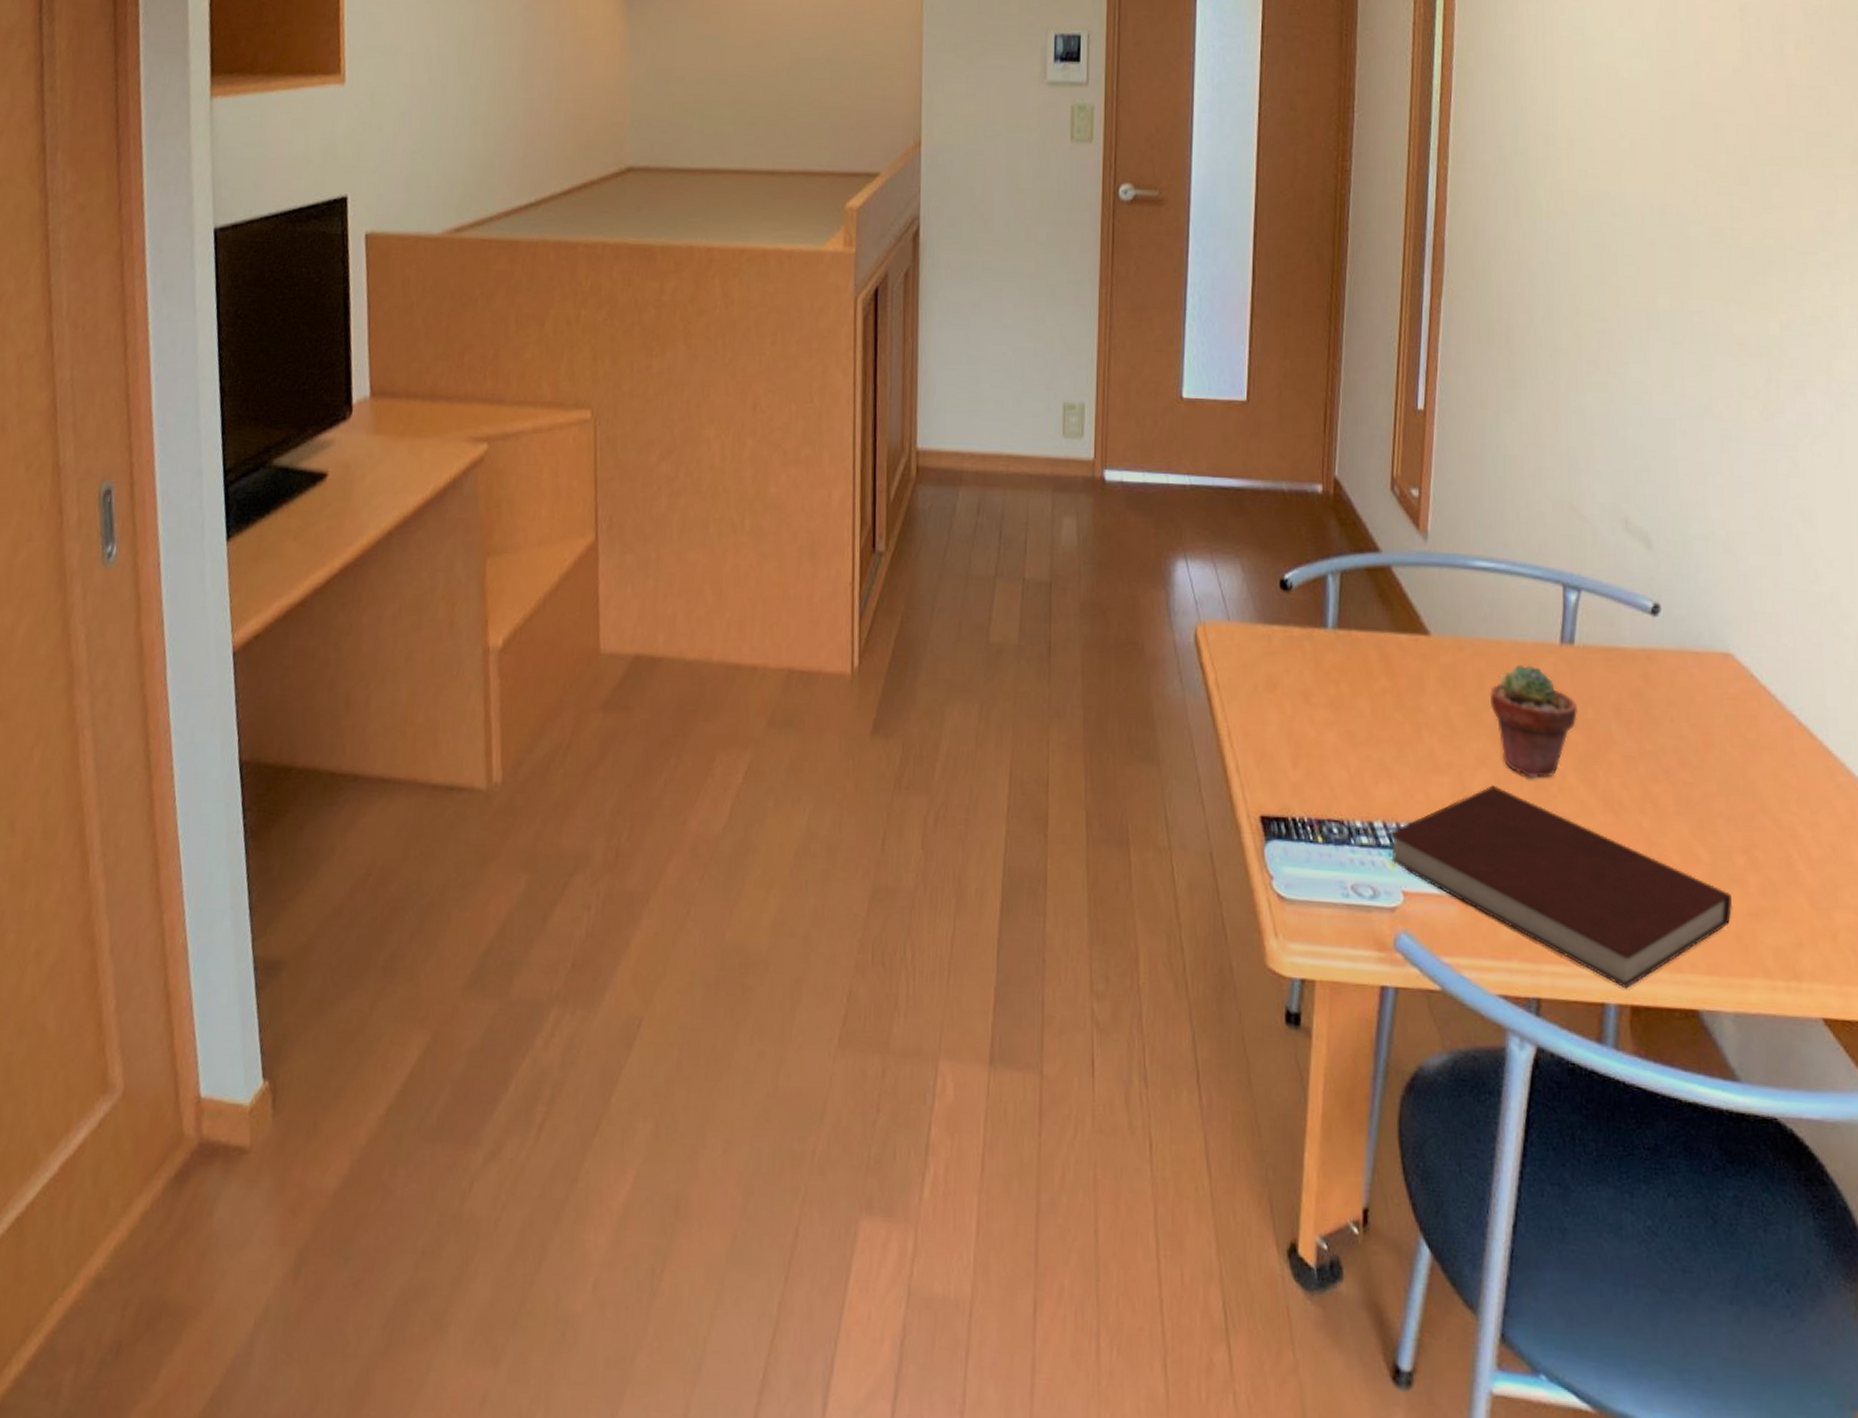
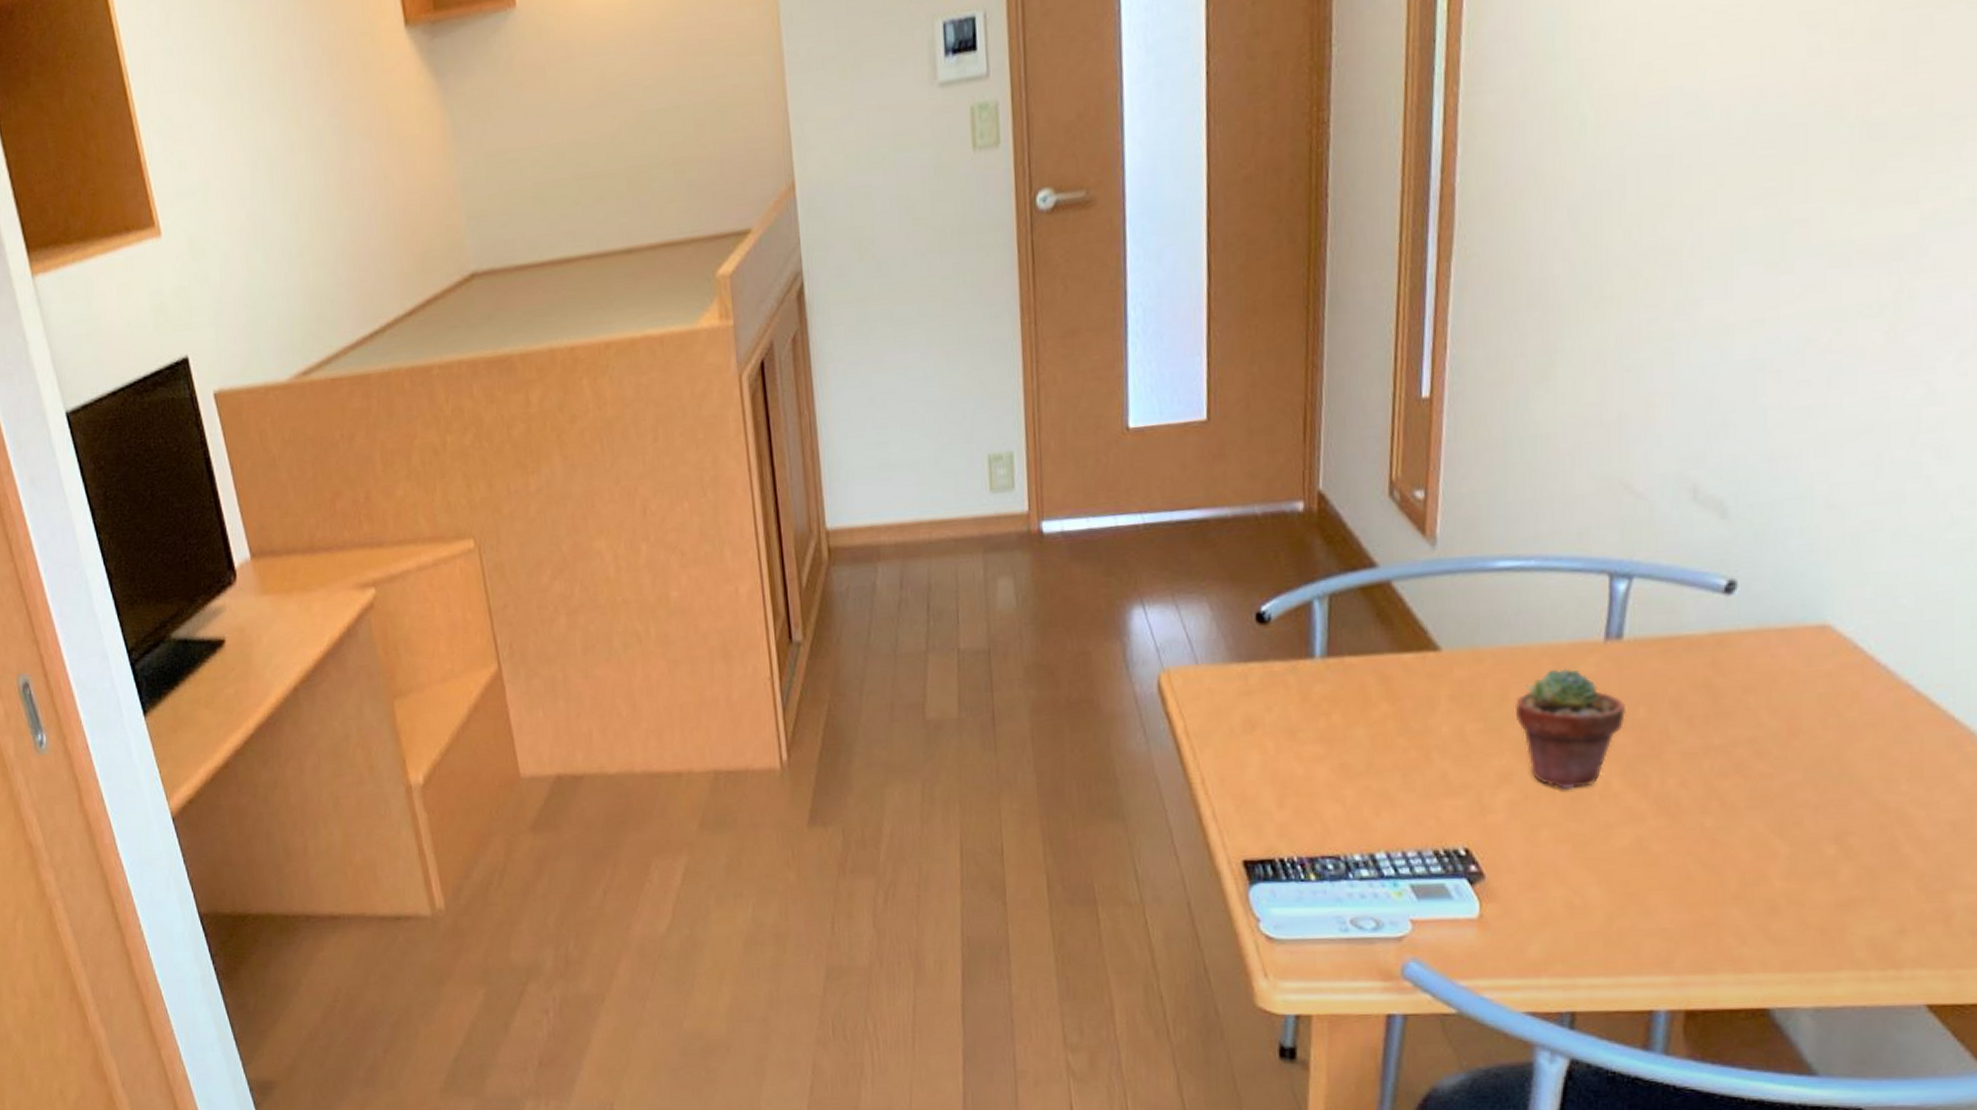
notebook: present [1388,785,1733,989] -> none [1392,802,1818,994]

